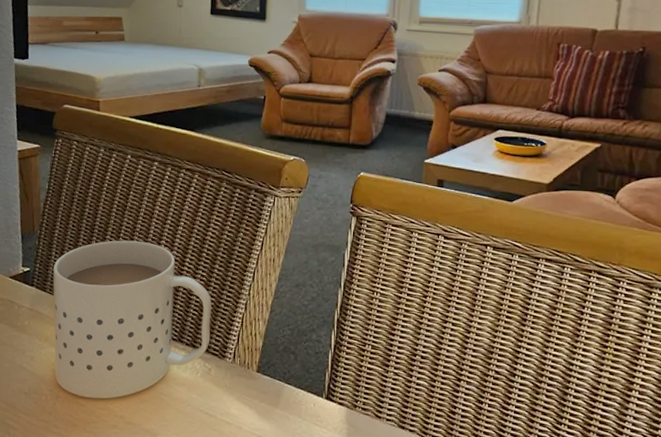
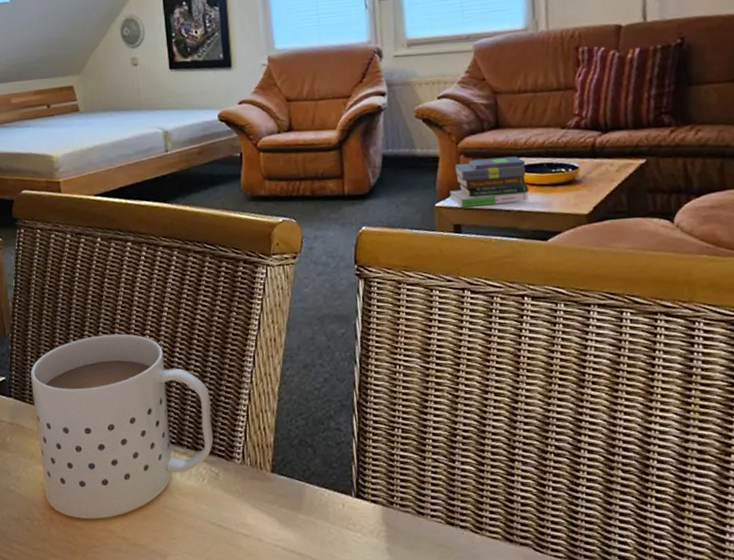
books: none [438,127,504,167] -> present [449,156,529,208]

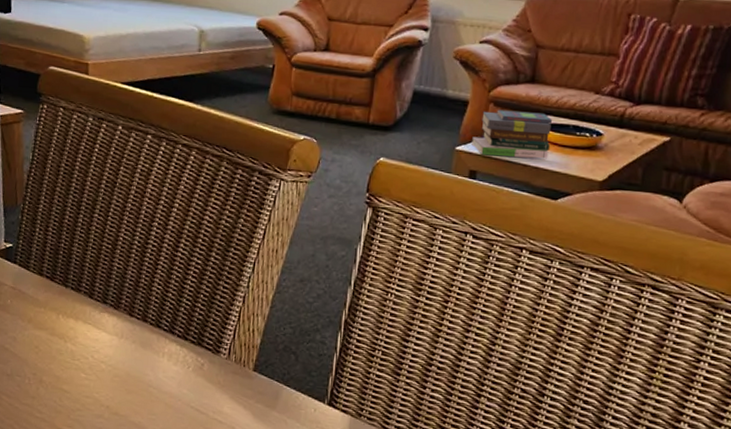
mug: present [30,333,214,520] -> none [36,219,207,387]

